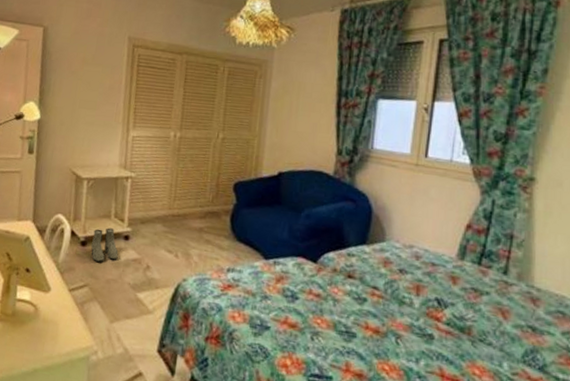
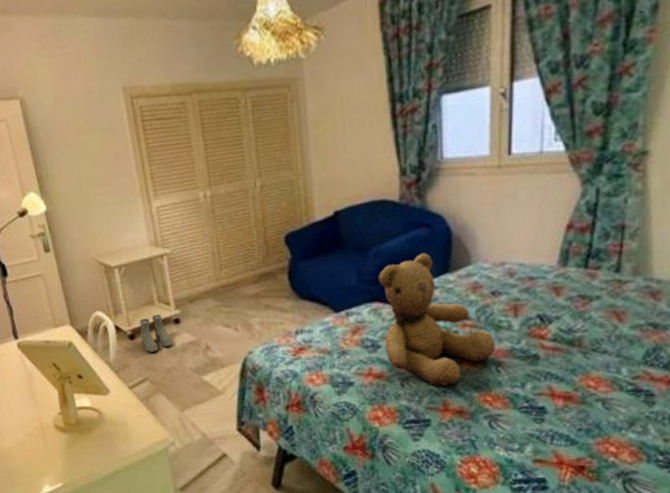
teddy bear: none [303,223,398,349] -> present [378,253,496,387]

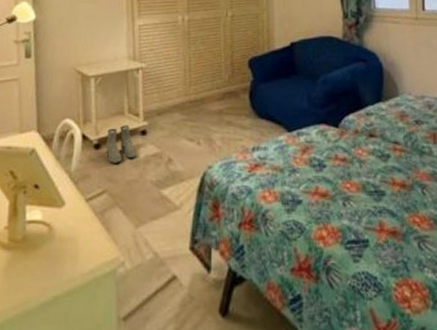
teddy bear: present [378,253,496,387] -> none [325,83,421,207]

